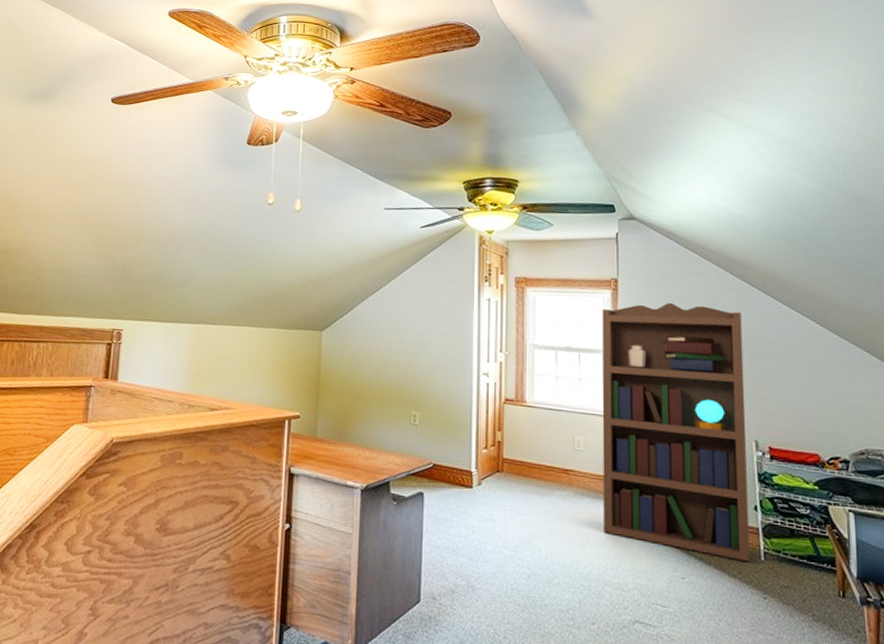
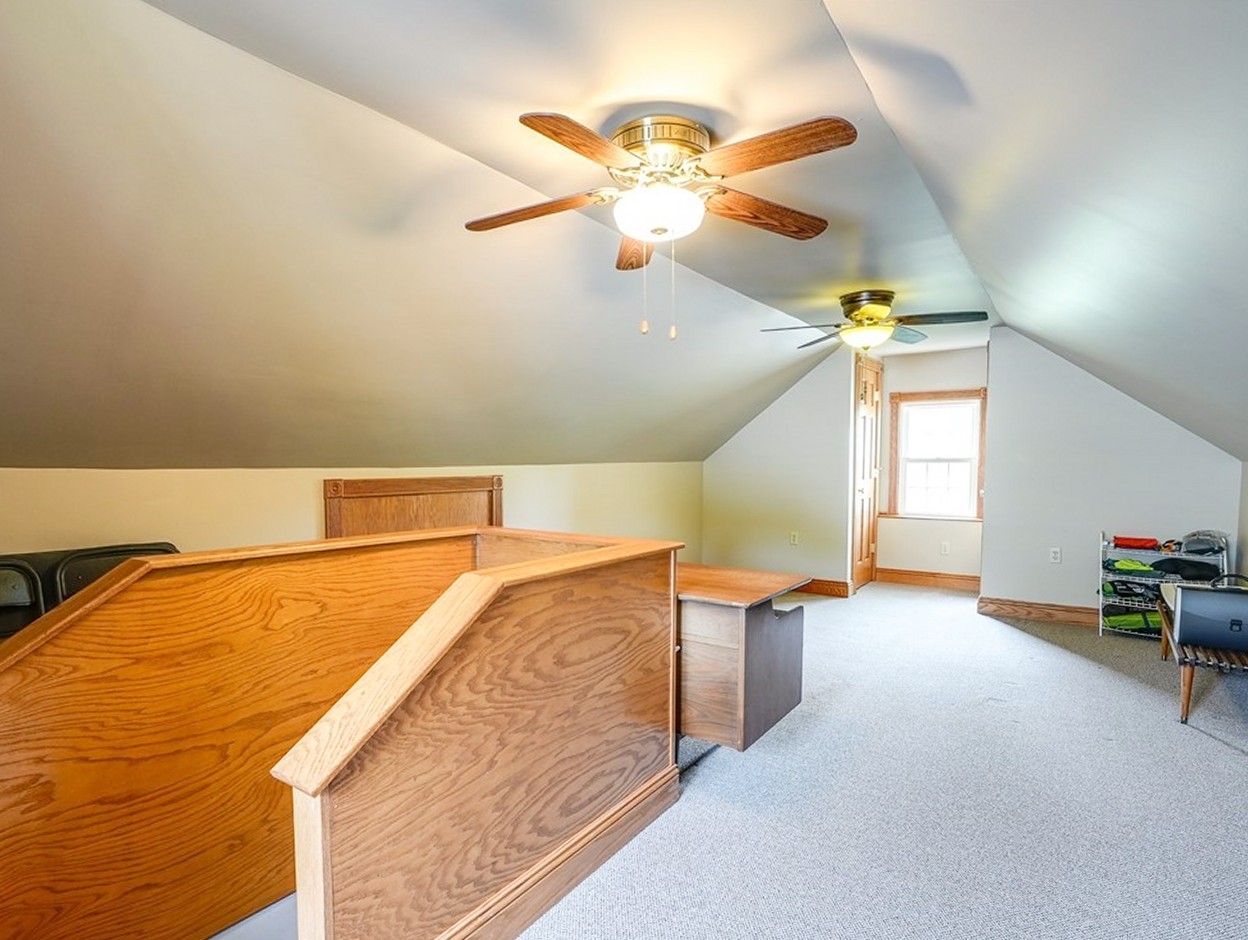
bookshelf: present [602,302,750,563] -> none [965,407,1099,639]

